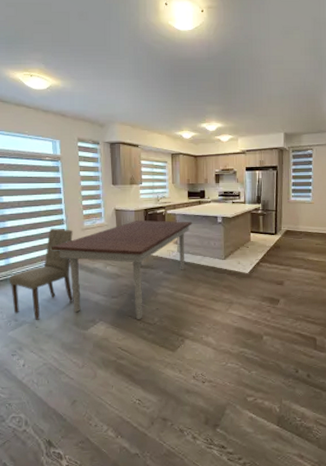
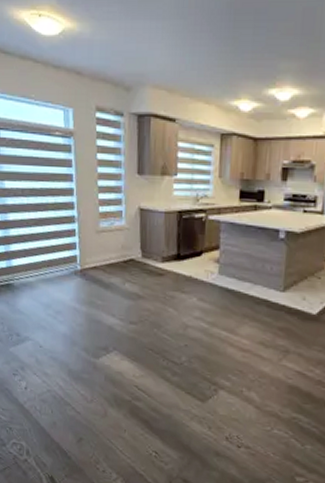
dining chair: present [9,228,74,320] -> none [10,226,86,338]
dining table: present [52,220,193,319] -> none [60,226,243,355]

